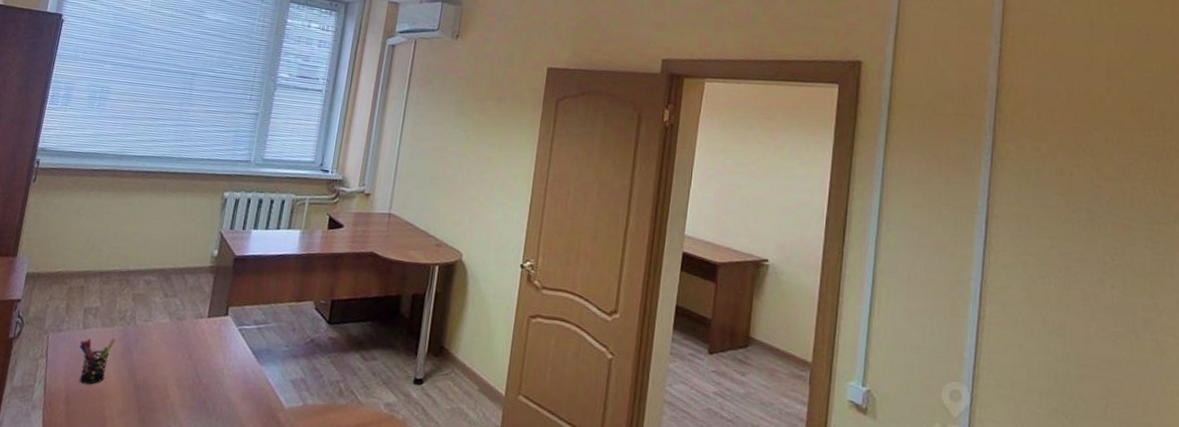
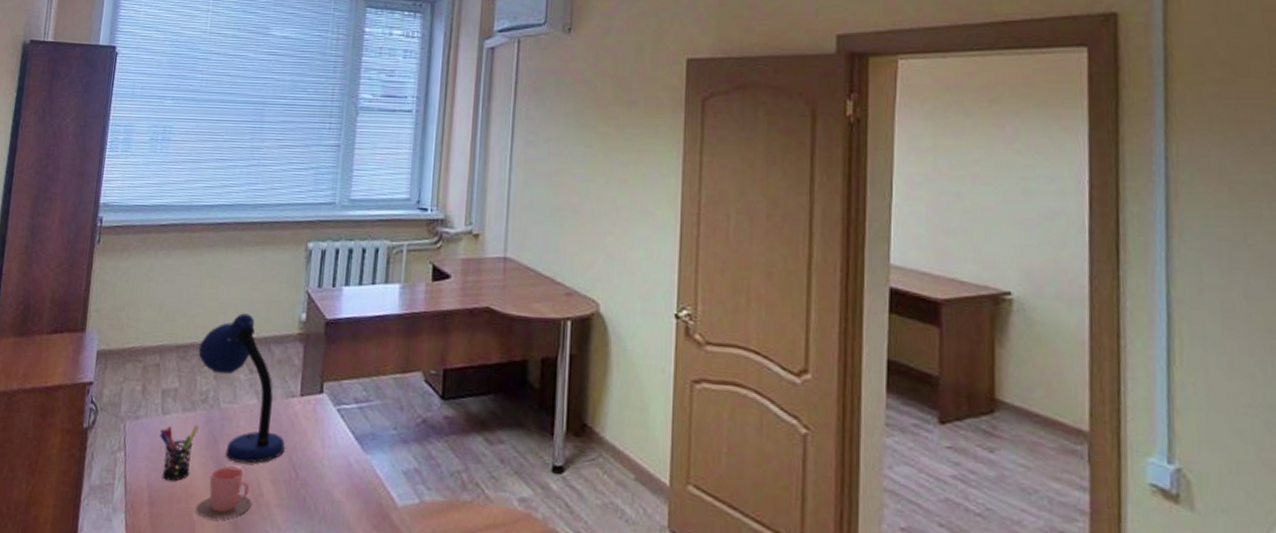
cup: none [107,373,159,417] -> present [195,466,252,520]
desk lamp: none [119,247,191,371] -> present [198,313,285,464]

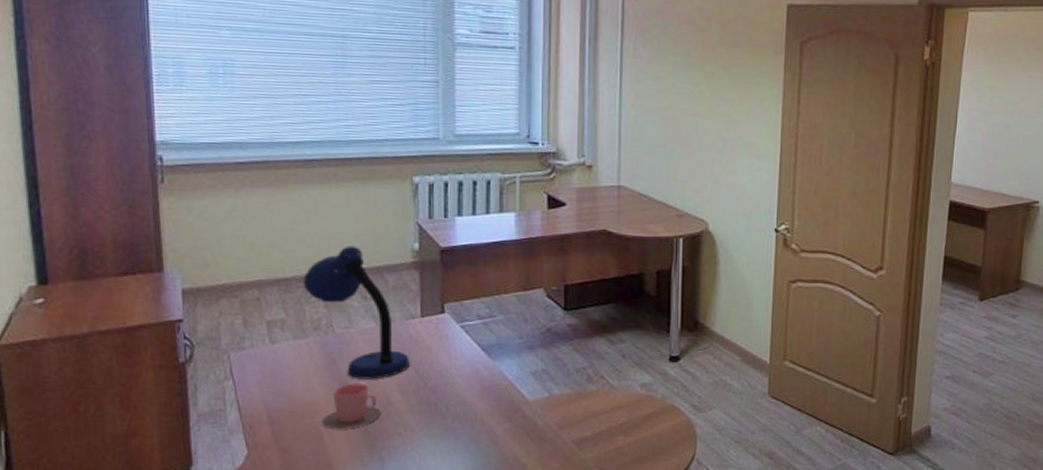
pen holder: present [160,425,199,481] -> none [271,350,314,401]

